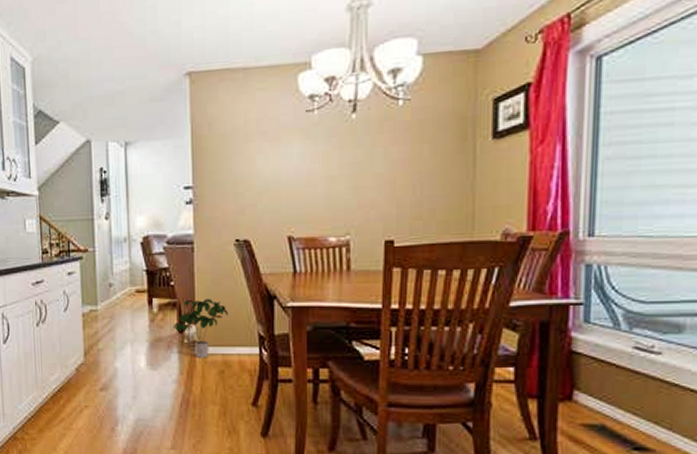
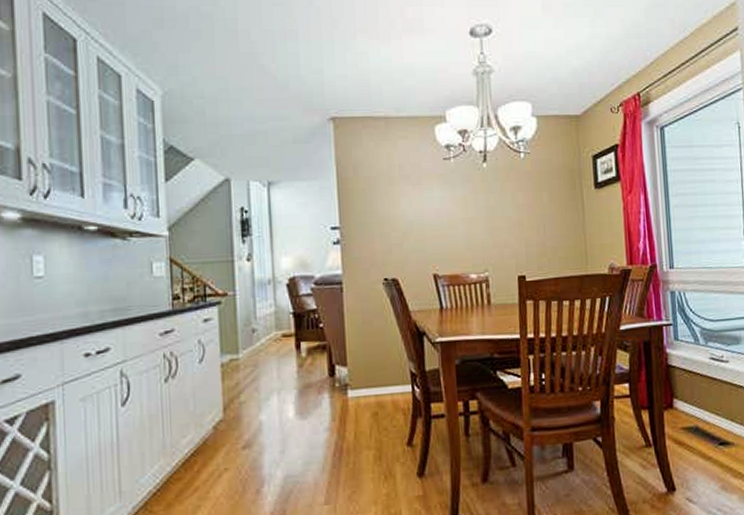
potted plant: present [173,299,228,358] -> none [323,339,379,401]

